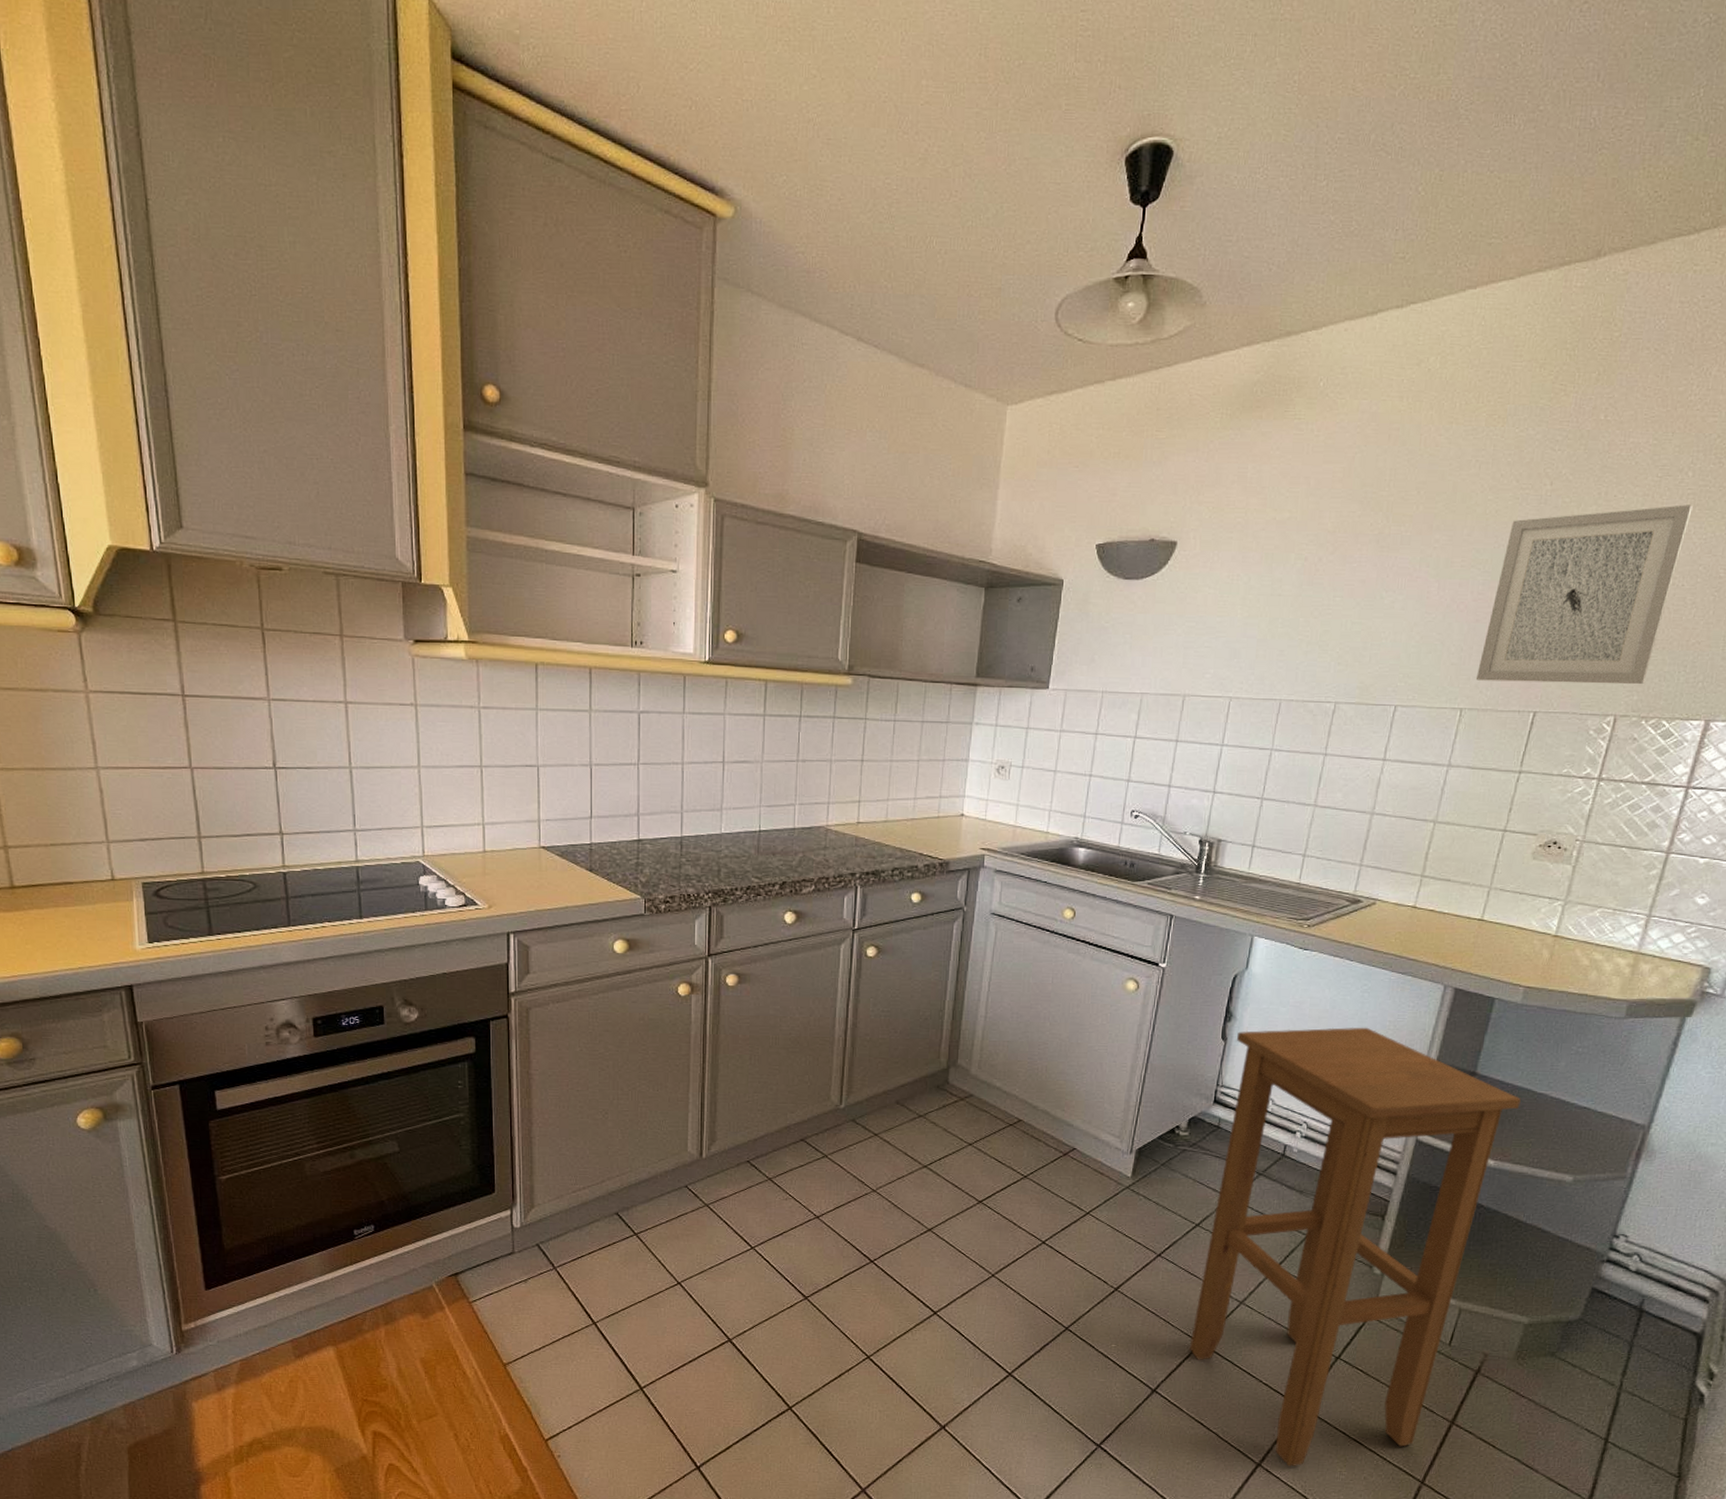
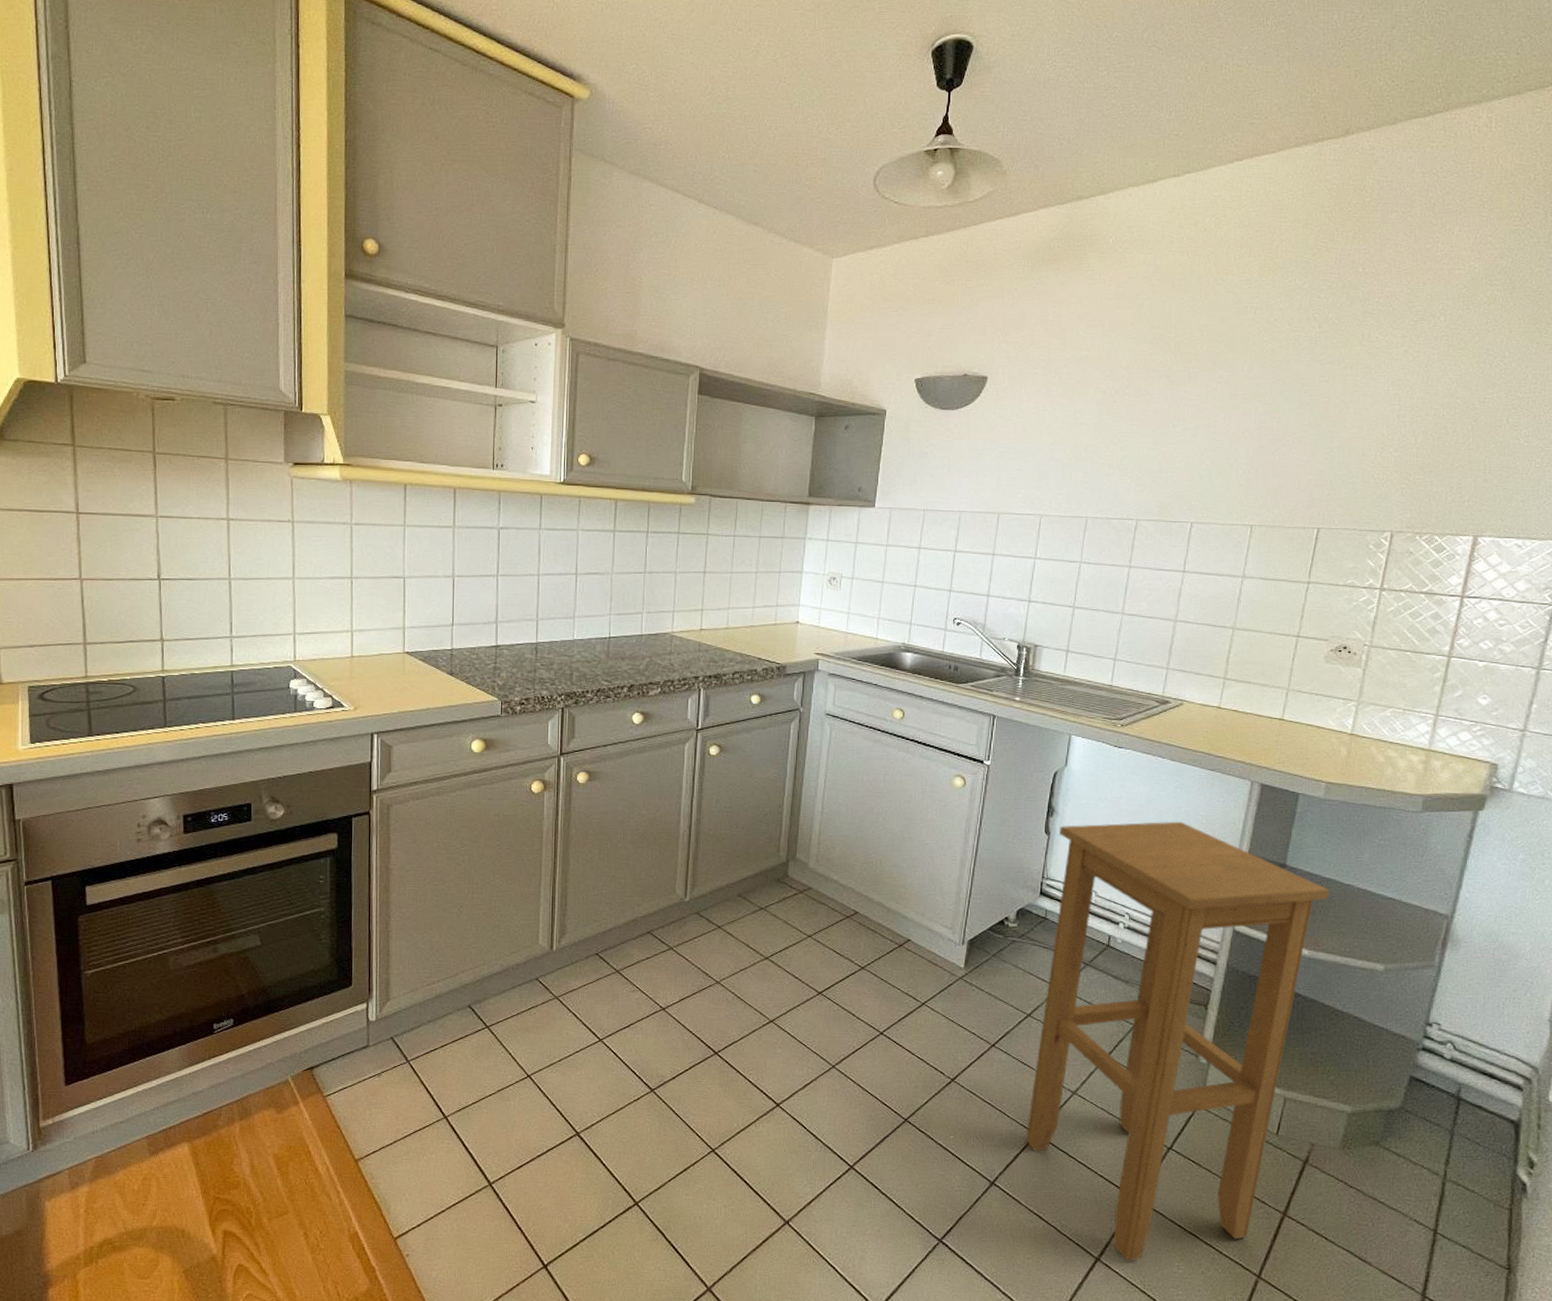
wall art: present [1475,505,1693,685] -> none [1263,345,1447,504]

